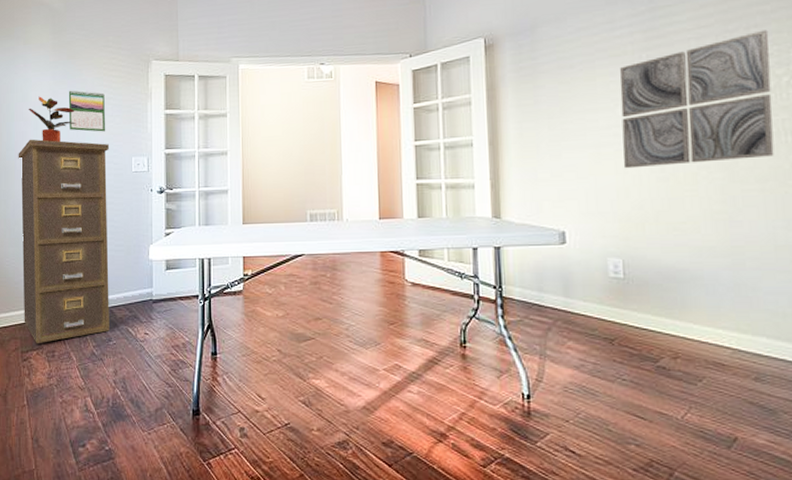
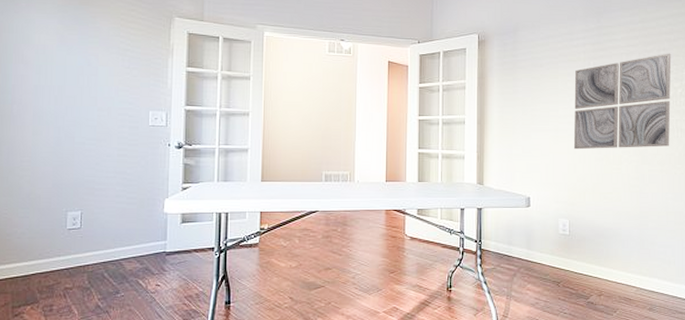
filing cabinet: present [18,139,110,344] -> none [15,83,125,299]
potted plant: present [29,96,76,142] -> none [30,39,88,89]
calendar: present [68,90,105,132] -> none [79,37,121,83]

